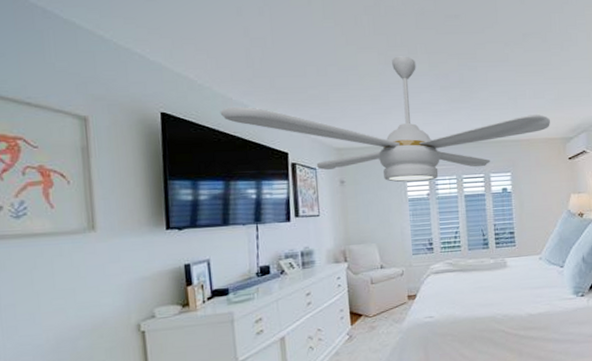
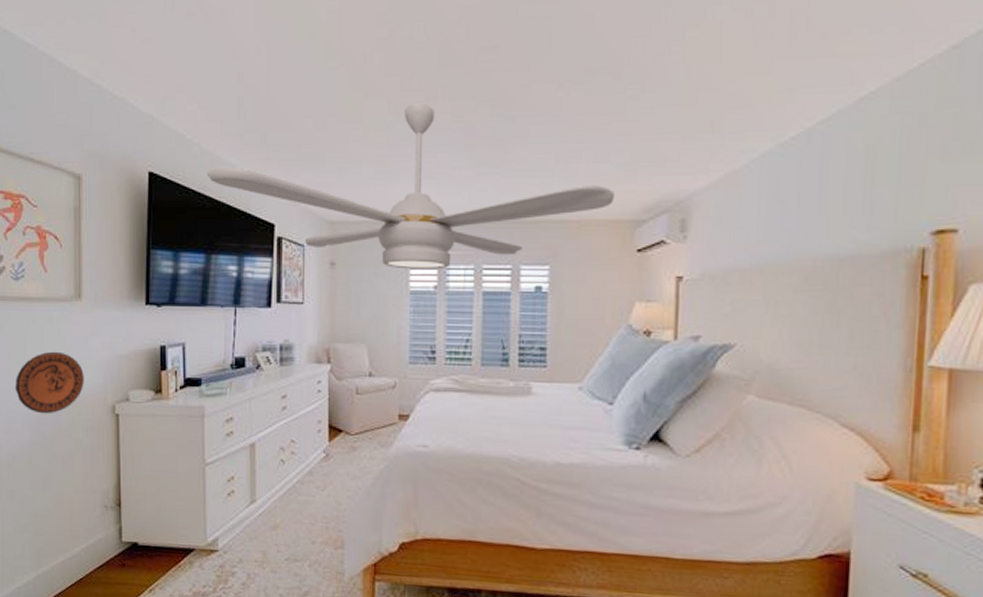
decorative plate: none [22,281,104,343] -> present [15,351,84,414]

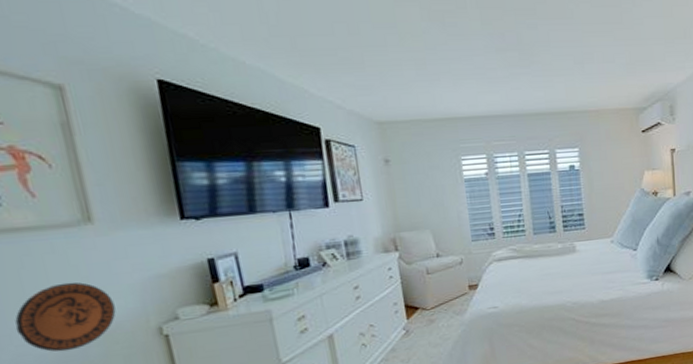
ceiling fan: present [206,103,614,270] -> none [231,11,622,161]

